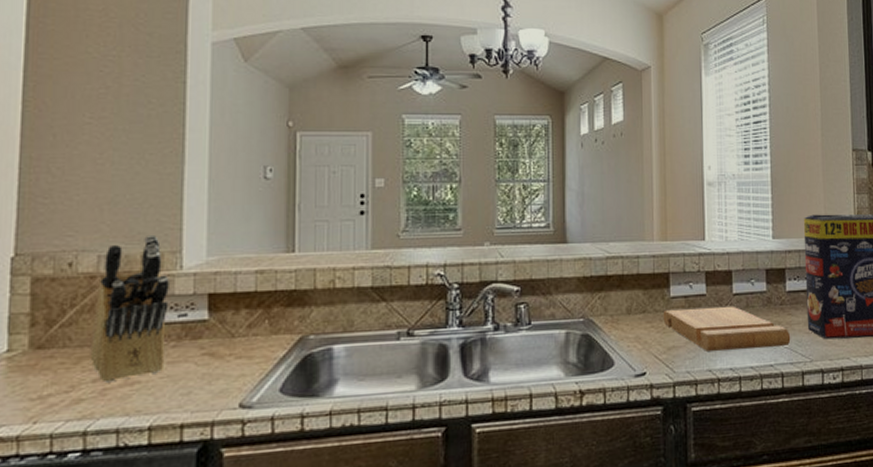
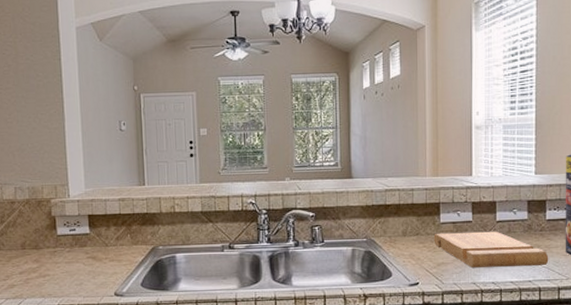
knife block: present [90,234,169,383] -> none [16,172,63,275]

